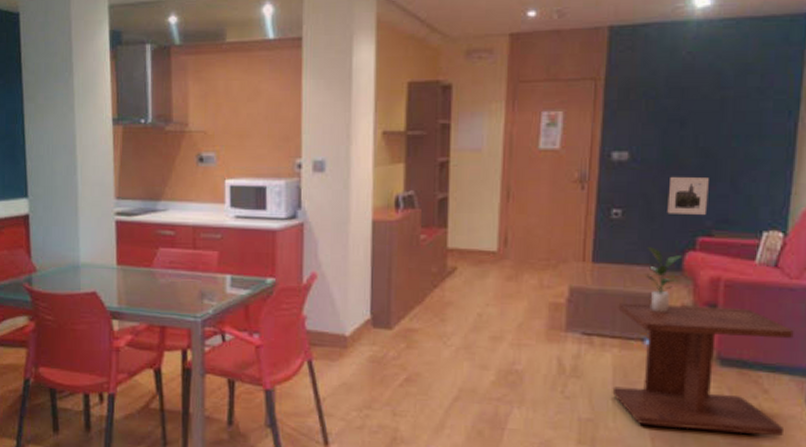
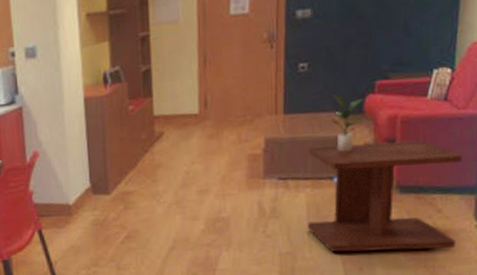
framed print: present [667,176,709,215] -> none [348,25,384,63]

